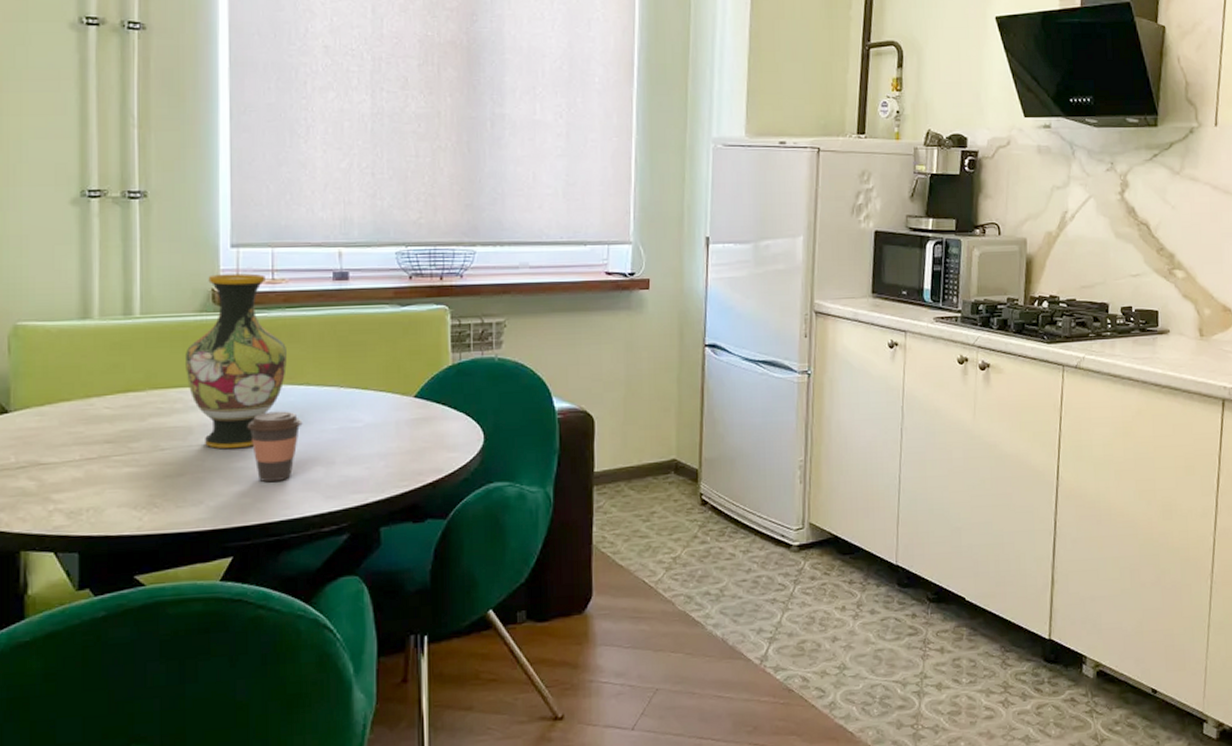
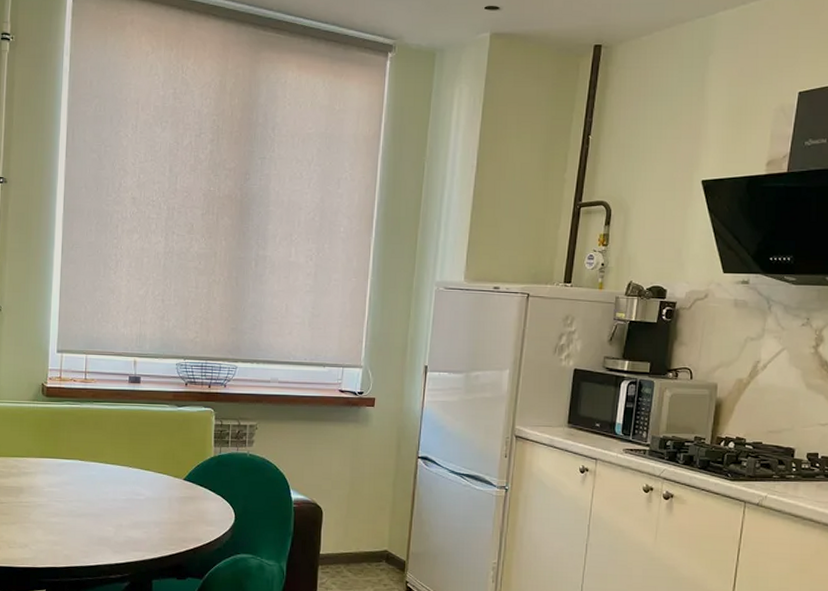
vase: present [185,273,287,449] -> none [20,373,92,508]
coffee cup: present [247,411,303,483] -> none [61,481,101,536]

